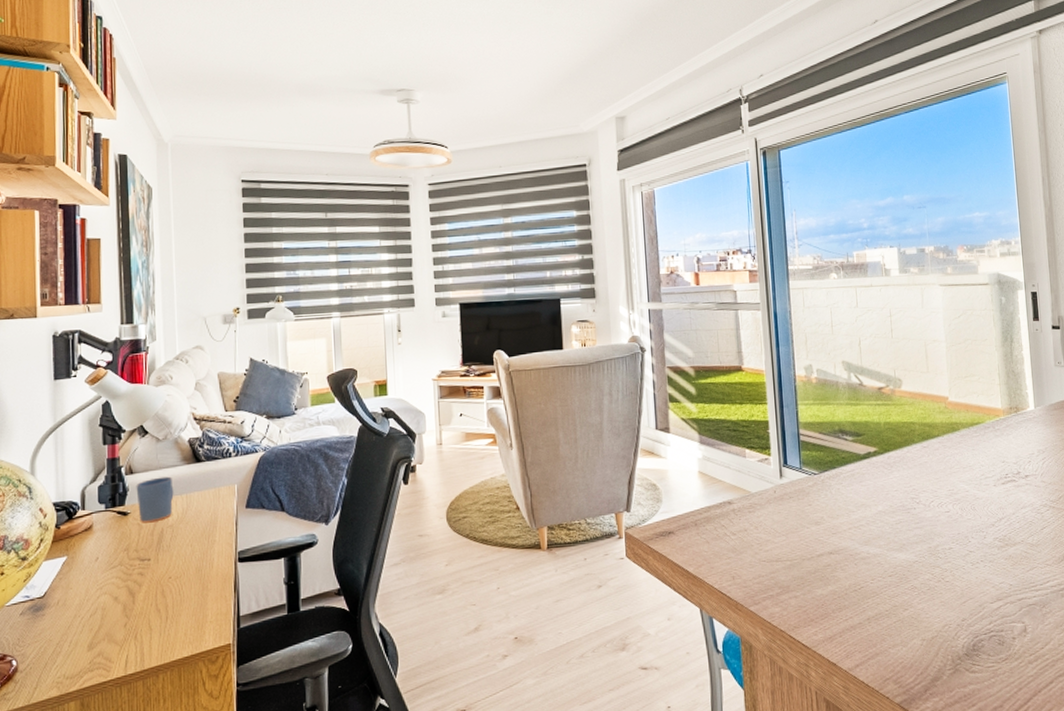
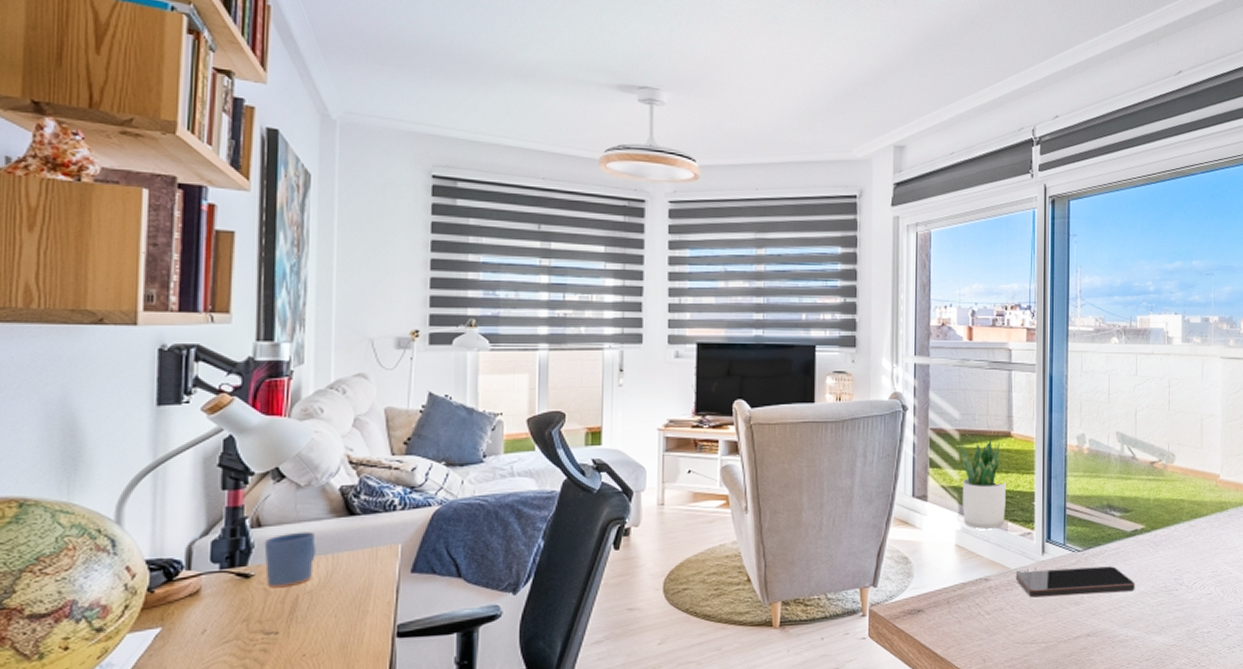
planter: none [695,373,743,457] -> present [960,438,1006,529]
phone: none [756,487,873,519] -> present [1015,566,1135,598]

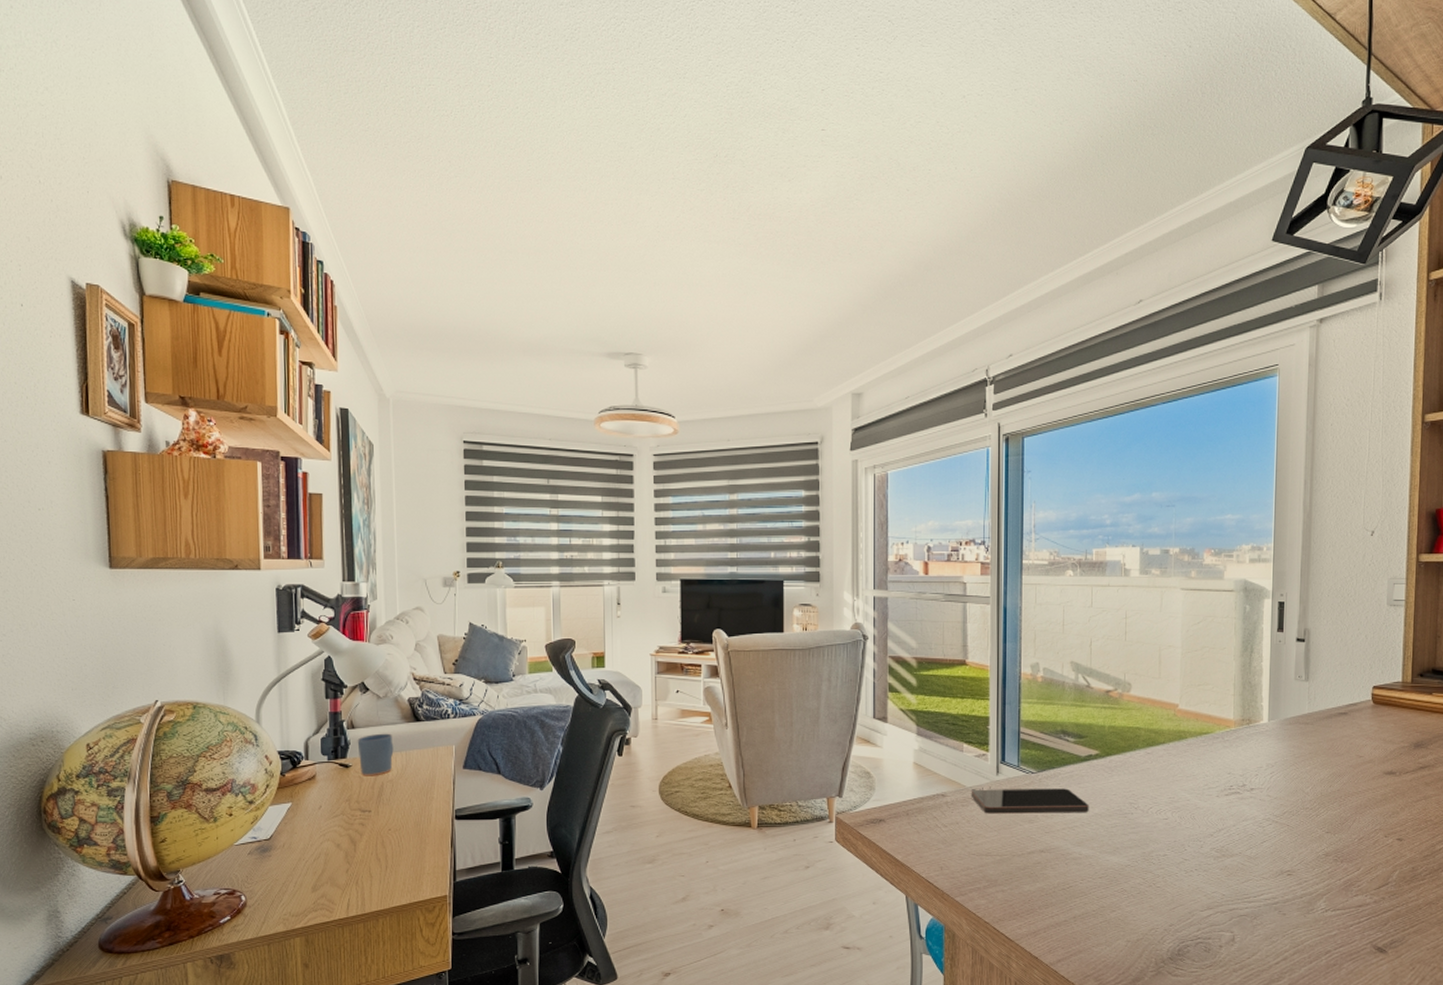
planter: present [960,438,1006,529] -> none [917,666,961,749]

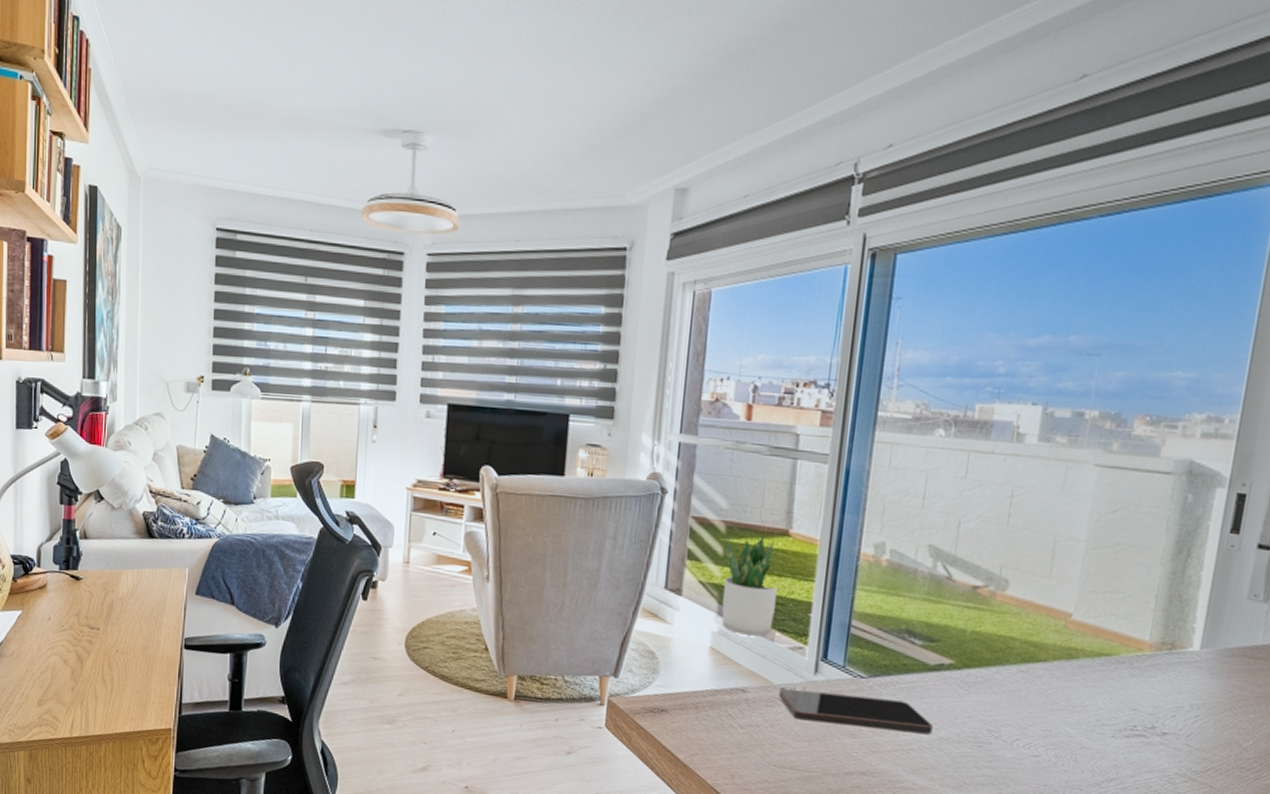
mug: present [357,733,394,776] -> none [89,547,126,592]
planter: none [917,666,961,749] -> present [721,534,778,637]

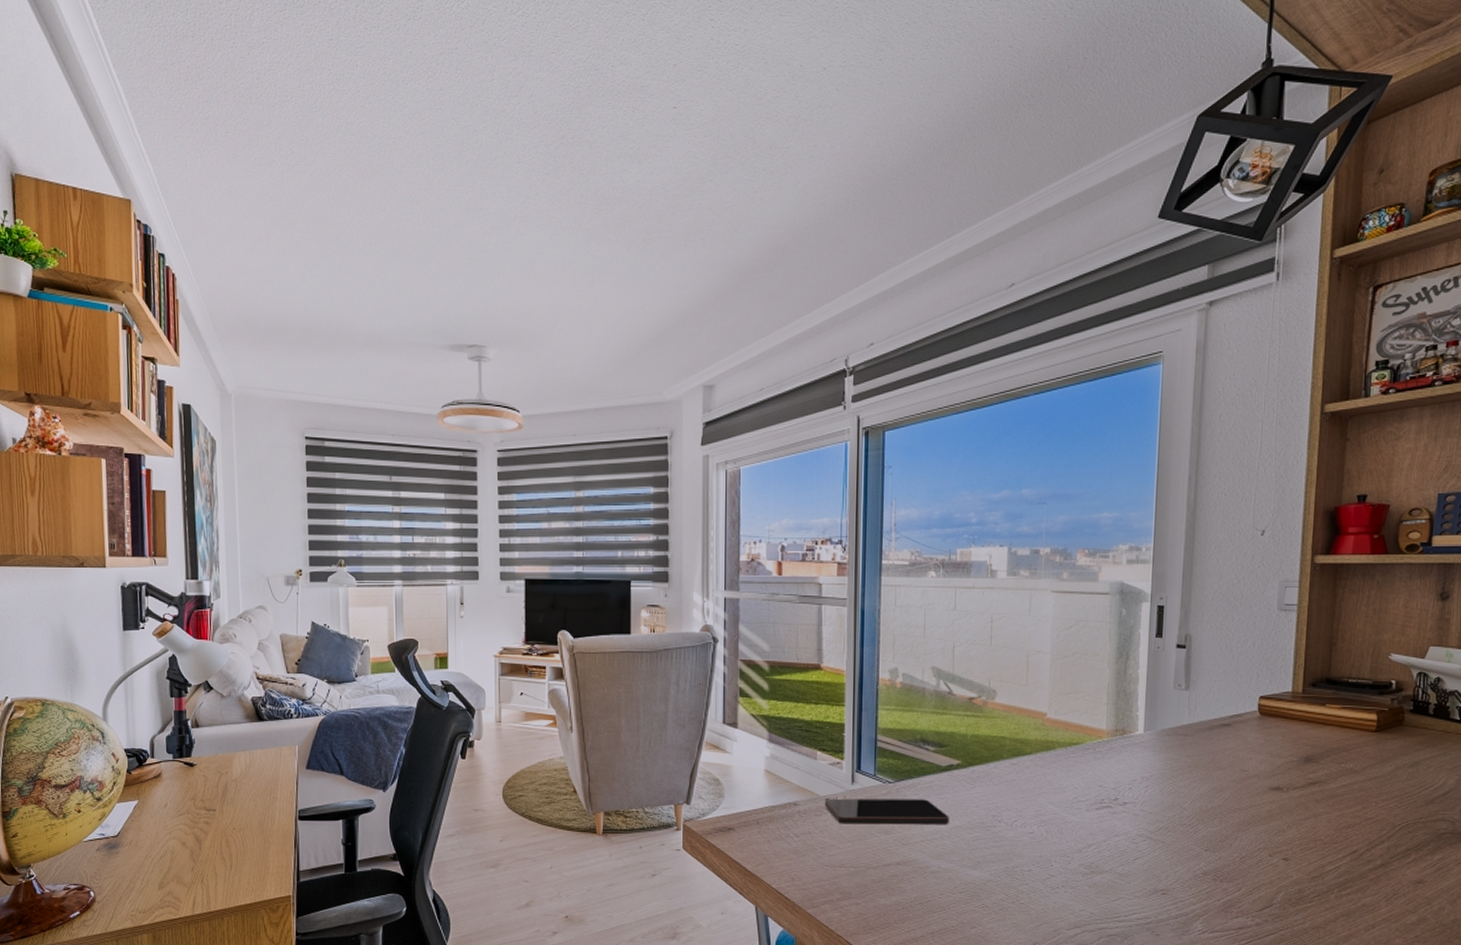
planter: present [721,534,778,637] -> none [769,670,815,757]

